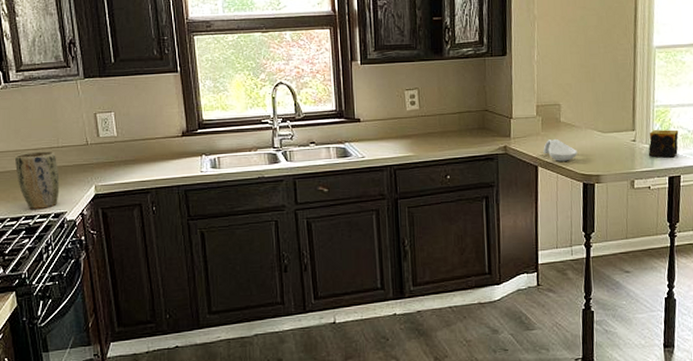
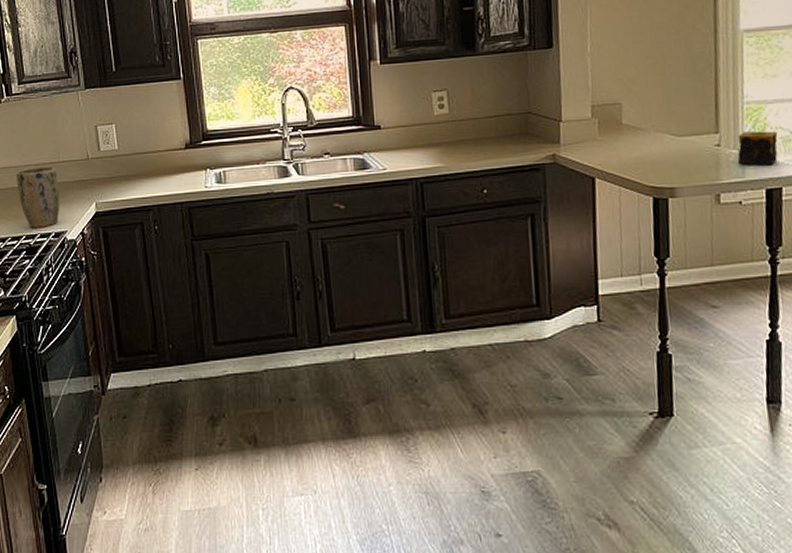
spoon rest: present [543,139,578,161] -> none [601,145,645,172]

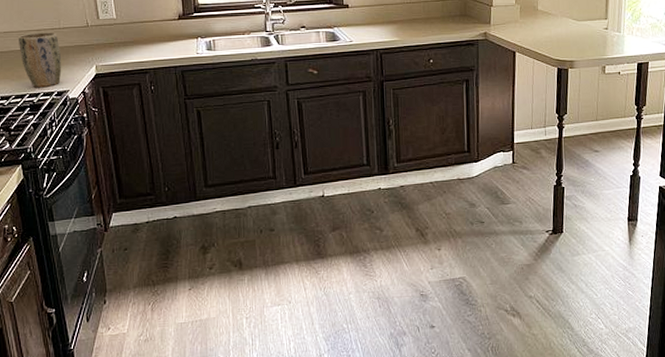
candle: present [737,131,778,166] -> none [619,19,648,45]

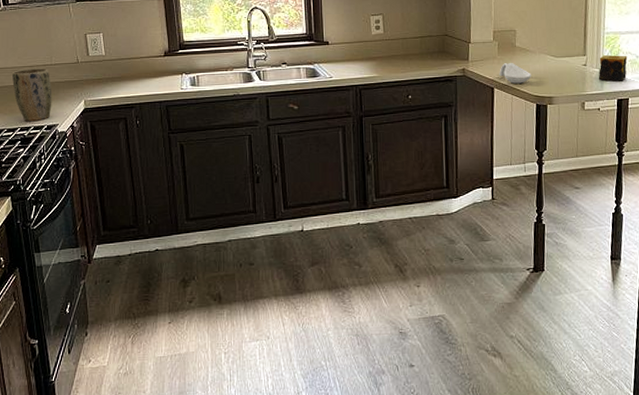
spoon rest: none [521,27,553,48] -> present [499,63,531,84]
candle: none [619,19,648,45] -> present [598,55,628,82]

